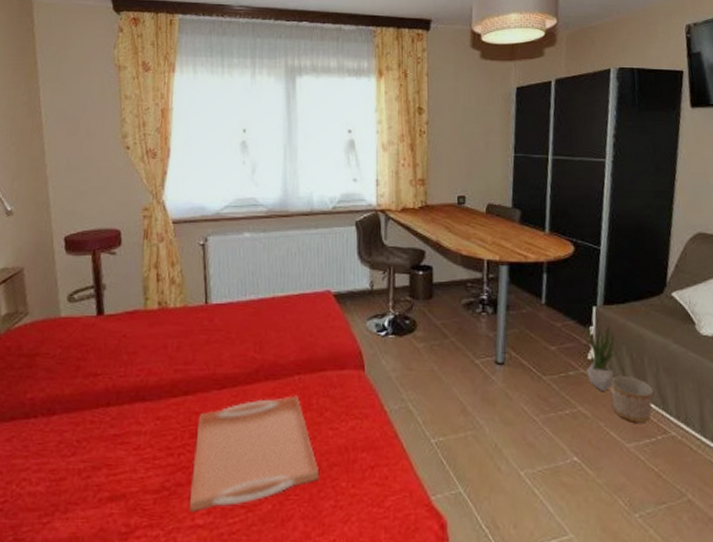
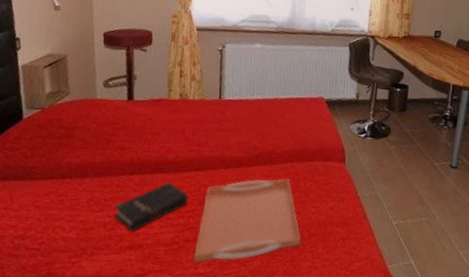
hardback book: none [88,412,178,479] -> present [114,182,189,233]

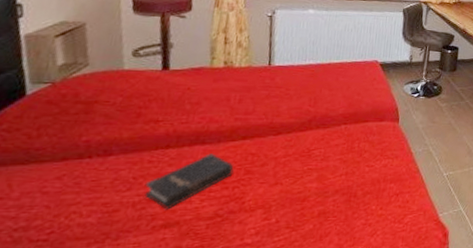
serving tray: present [193,178,301,263] -> none [238,141,355,233]

